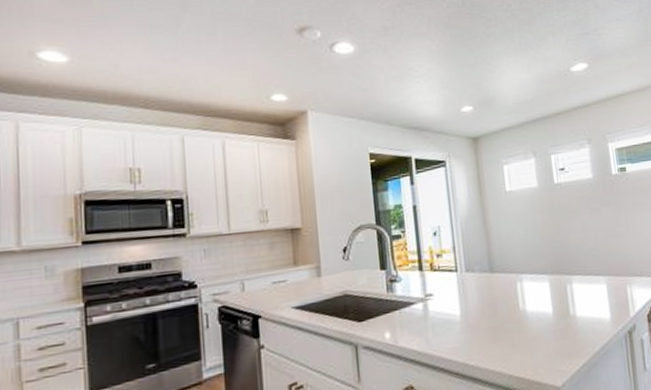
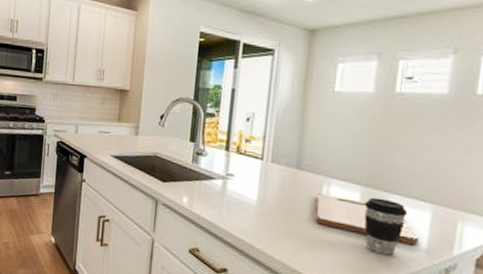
cutting board: none [514,288,604,322] -> present [316,193,419,245]
coffee cup: none [554,281,590,335] -> present [364,197,408,256]

